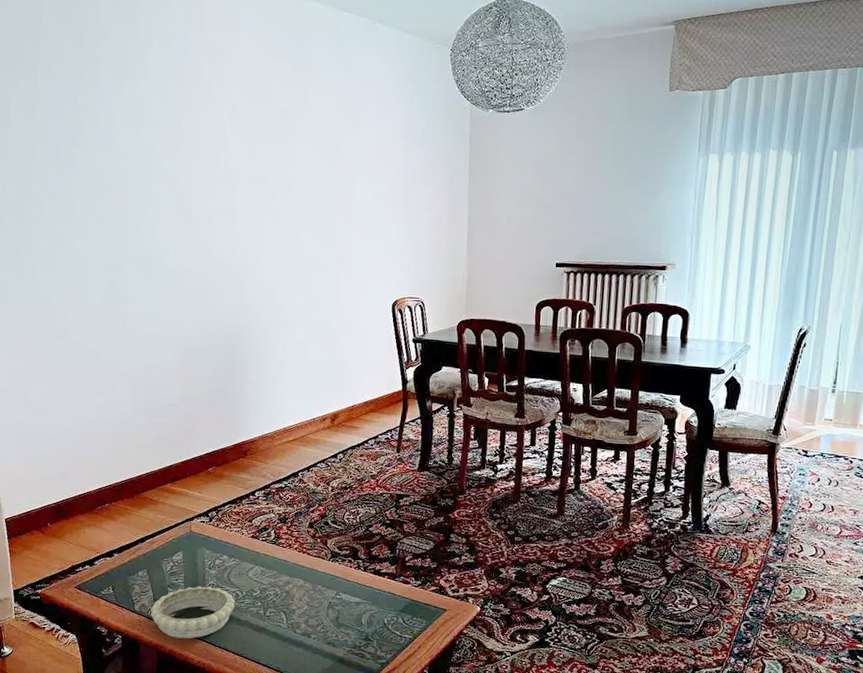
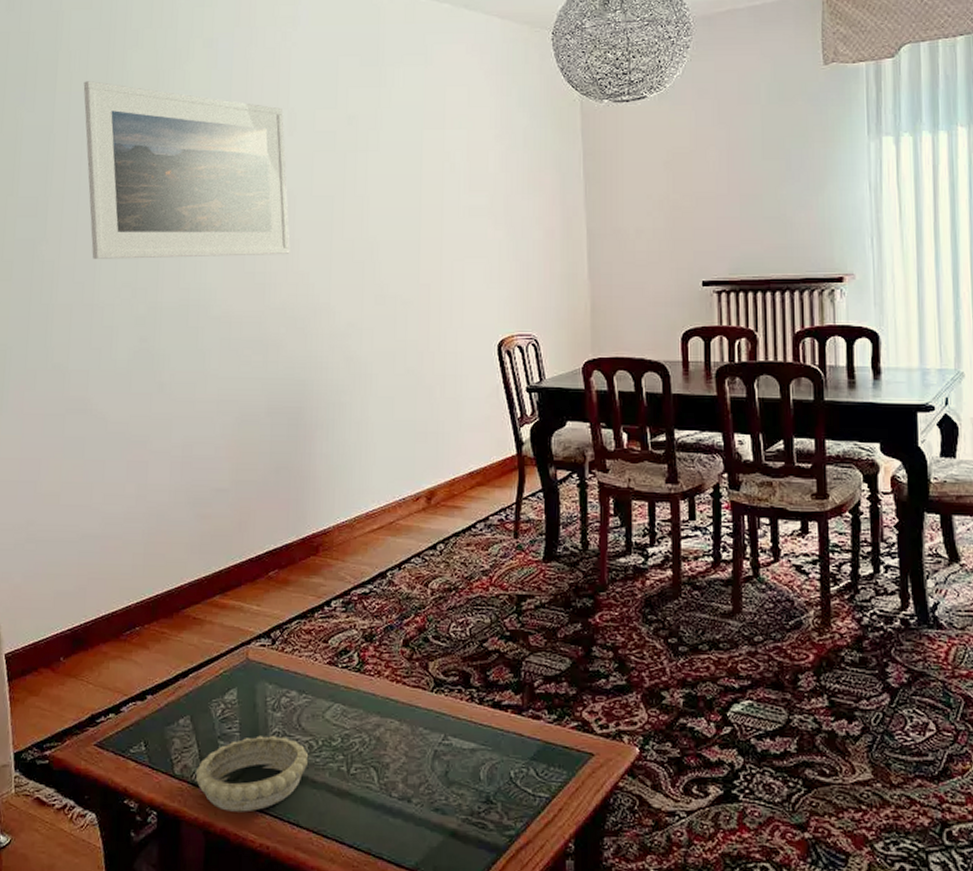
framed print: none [60,66,230,223] -> present [83,81,290,259]

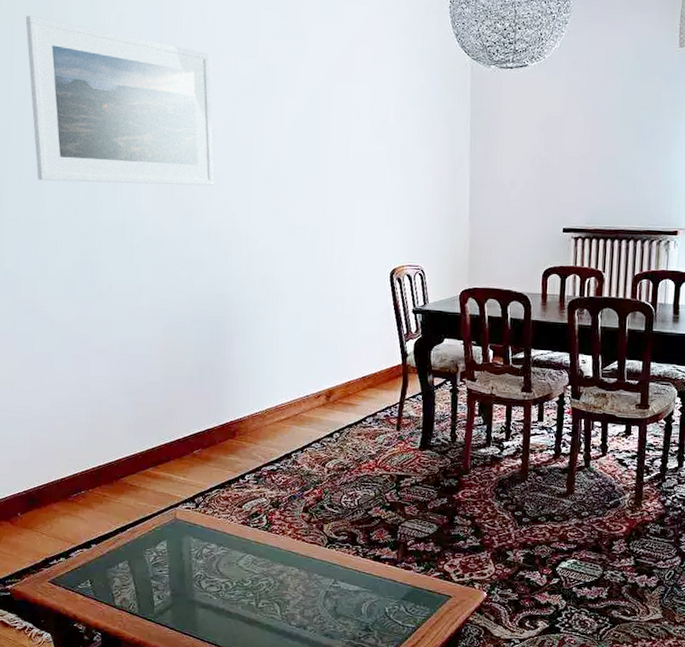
decorative bowl: present [195,735,309,812] -> none [132,577,225,635]

